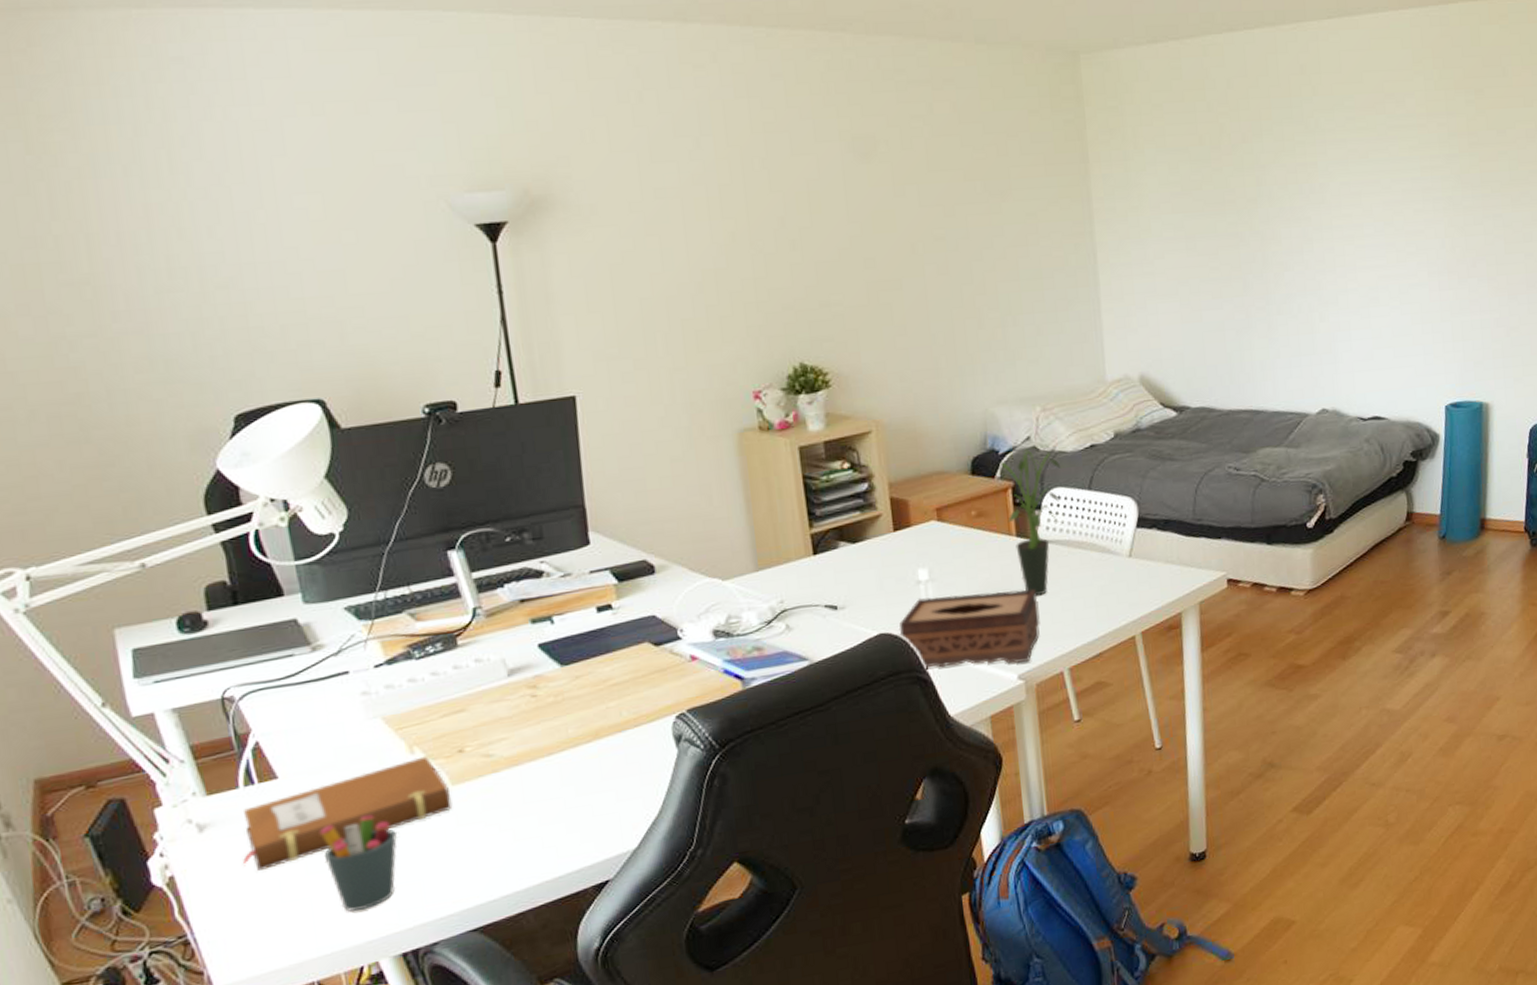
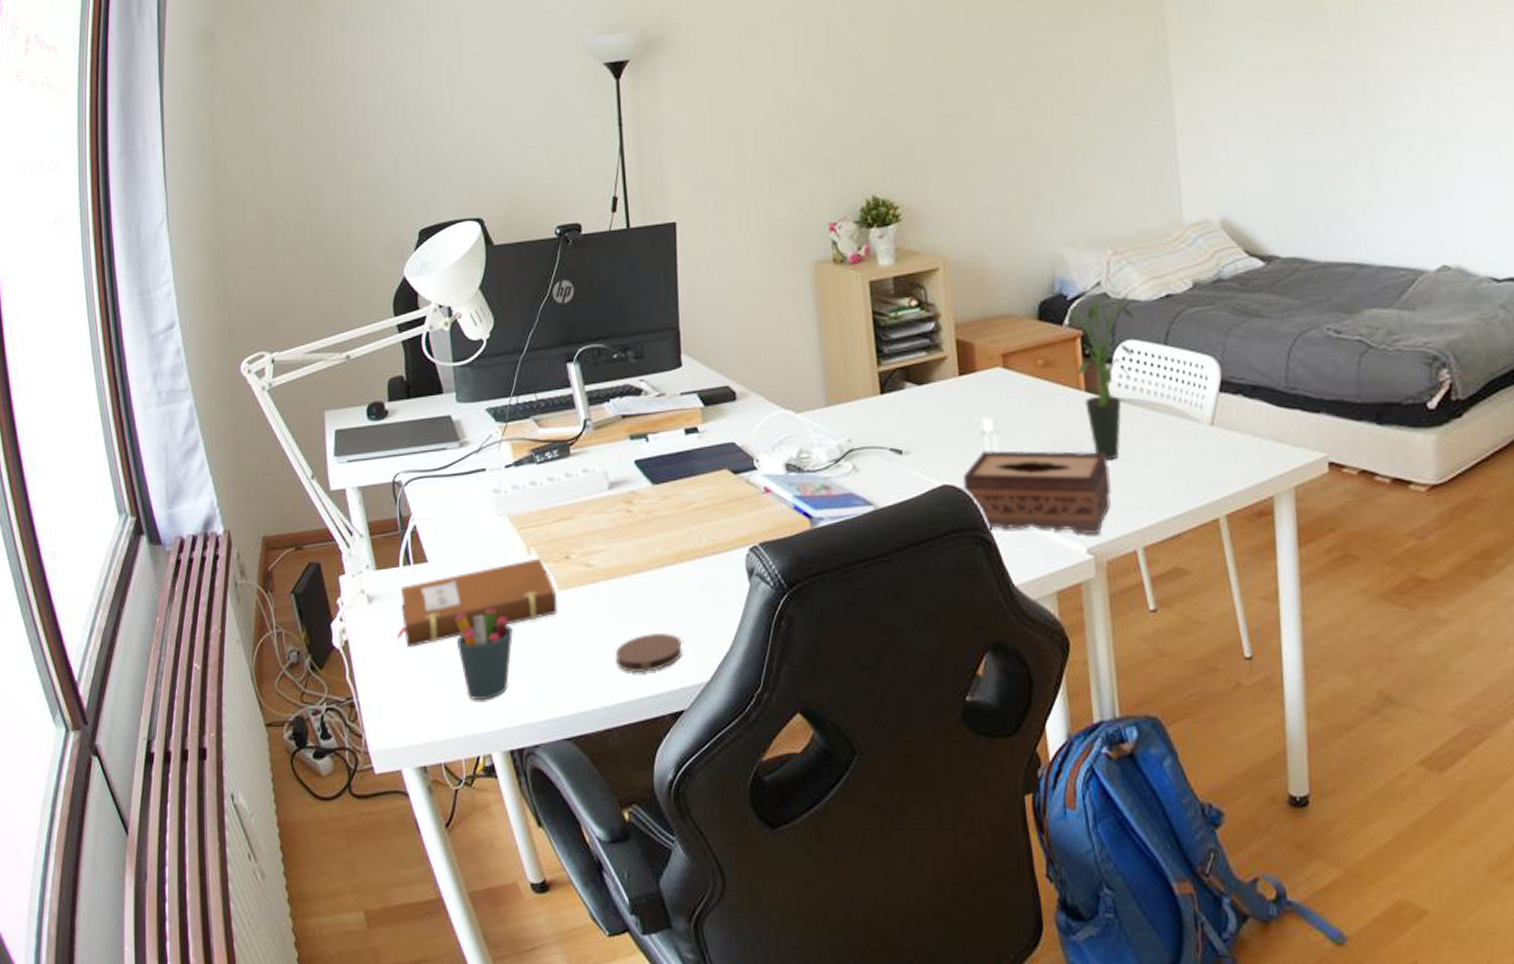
coaster: none [525,809,605,855] -> present [615,632,682,674]

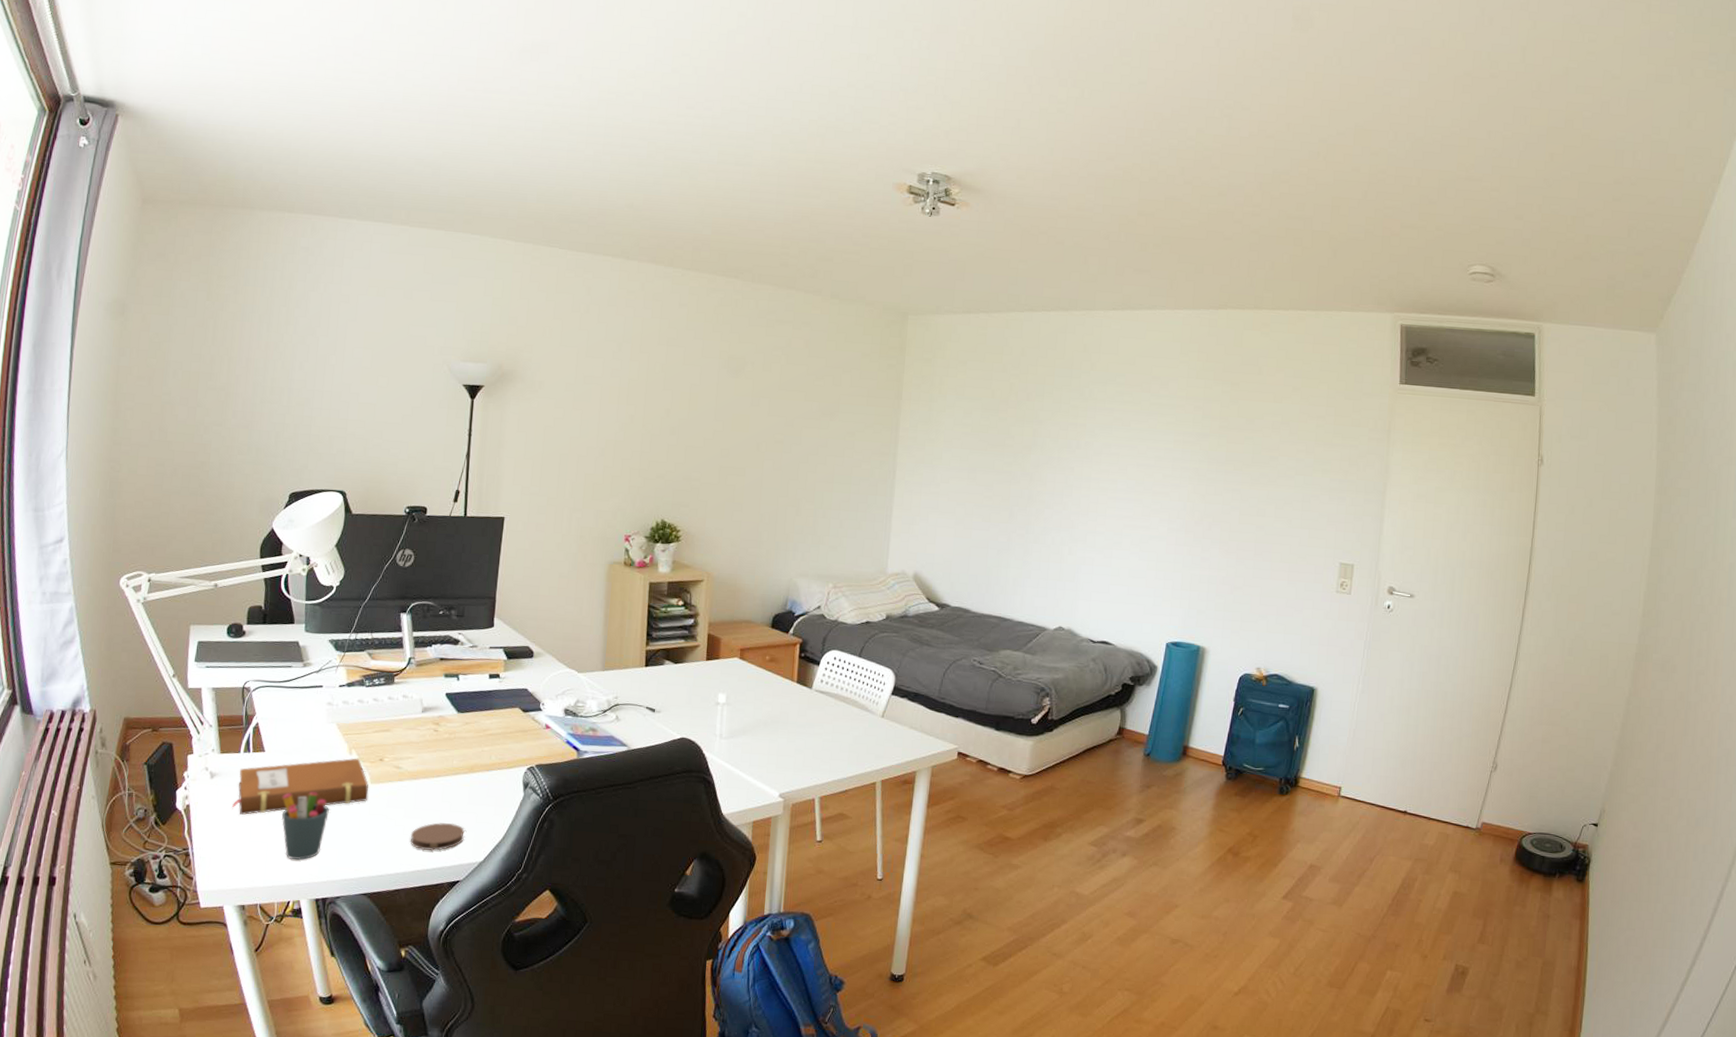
tissue box: present [962,449,1111,535] -> none [696,716,805,785]
potted plant: present [1069,295,1133,461] -> none [792,615,840,734]

